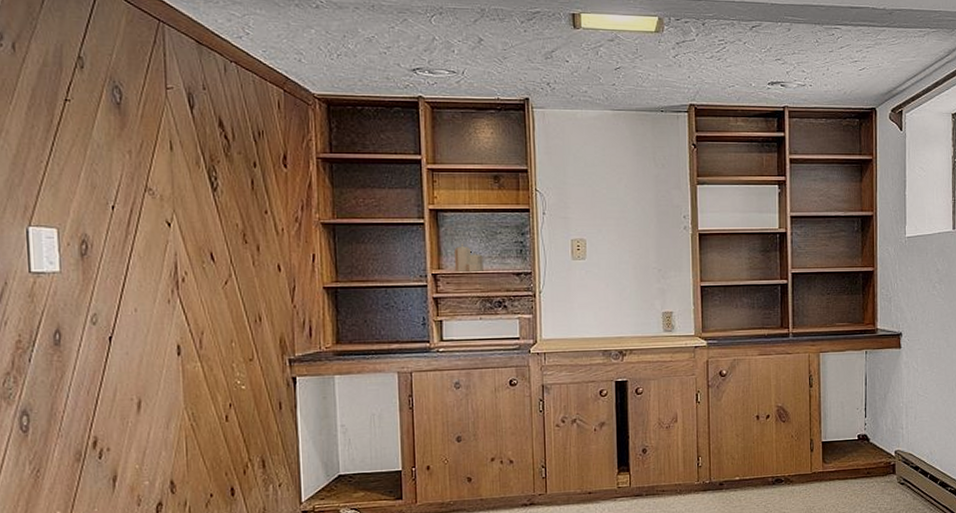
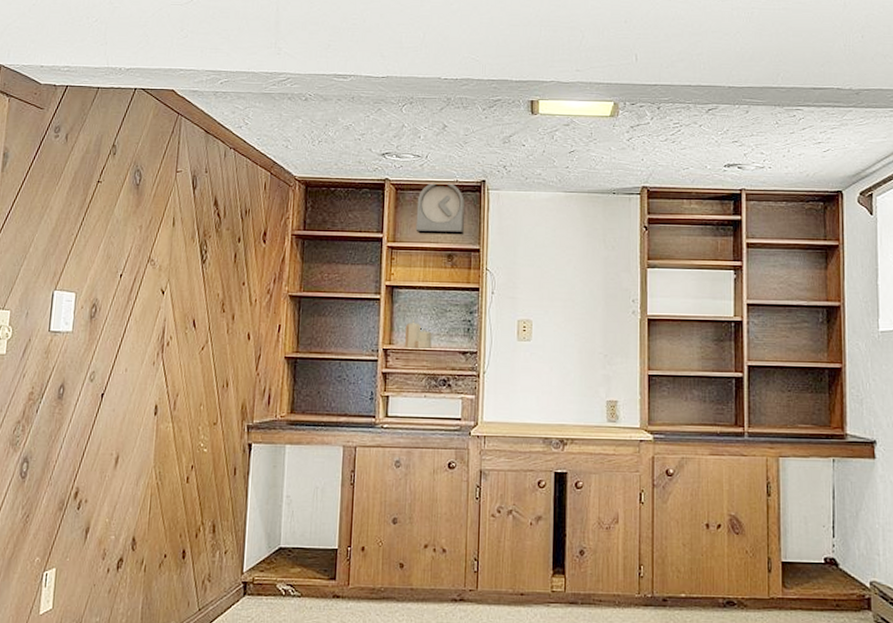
clock: none [456,100,510,155] -> present [415,182,466,235]

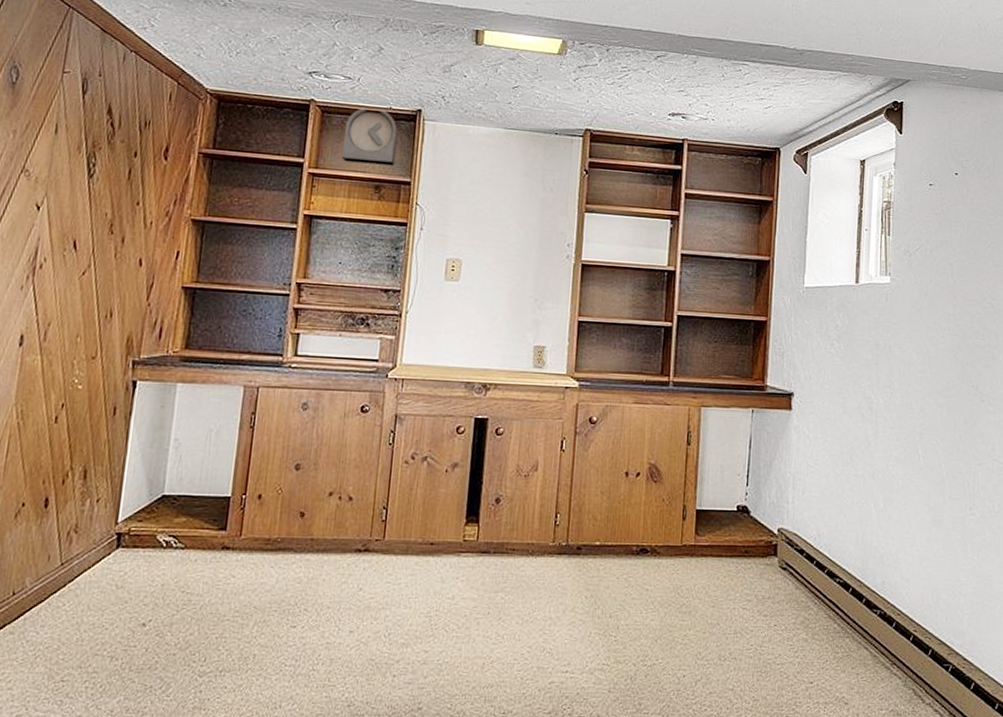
candle: present [405,320,432,348] -> none [321,253,352,285]

